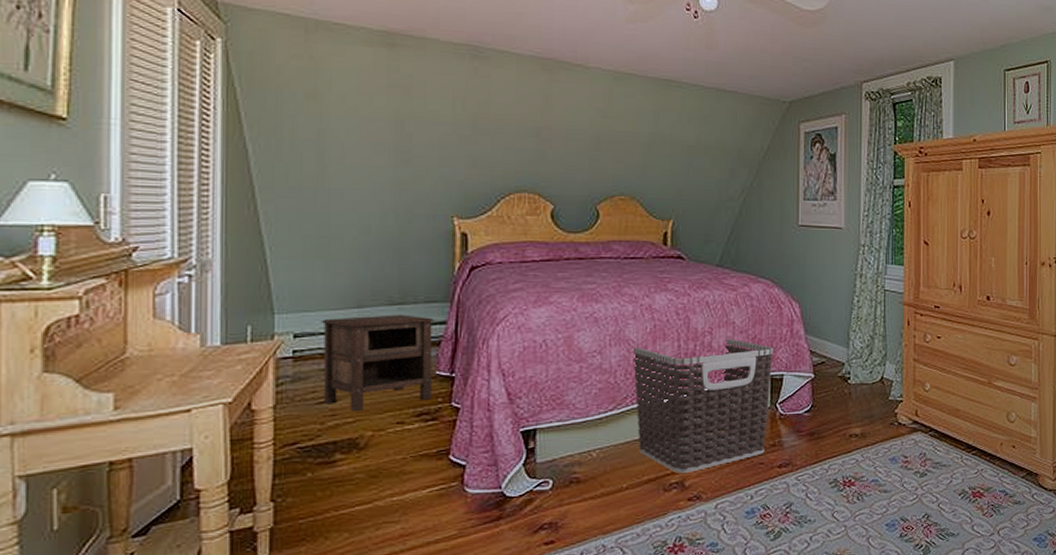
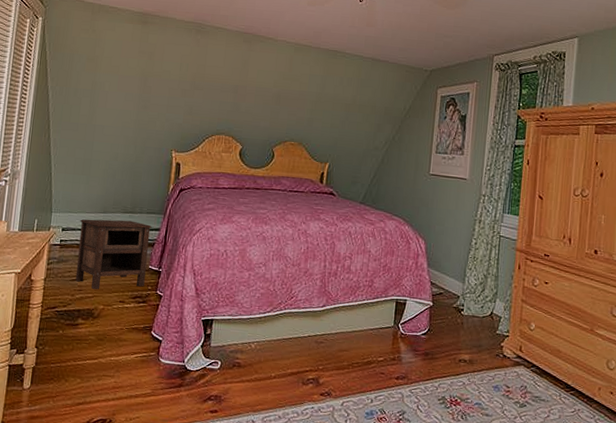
clothes hamper: present [632,338,774,473] -> none [286,261,401,372]

